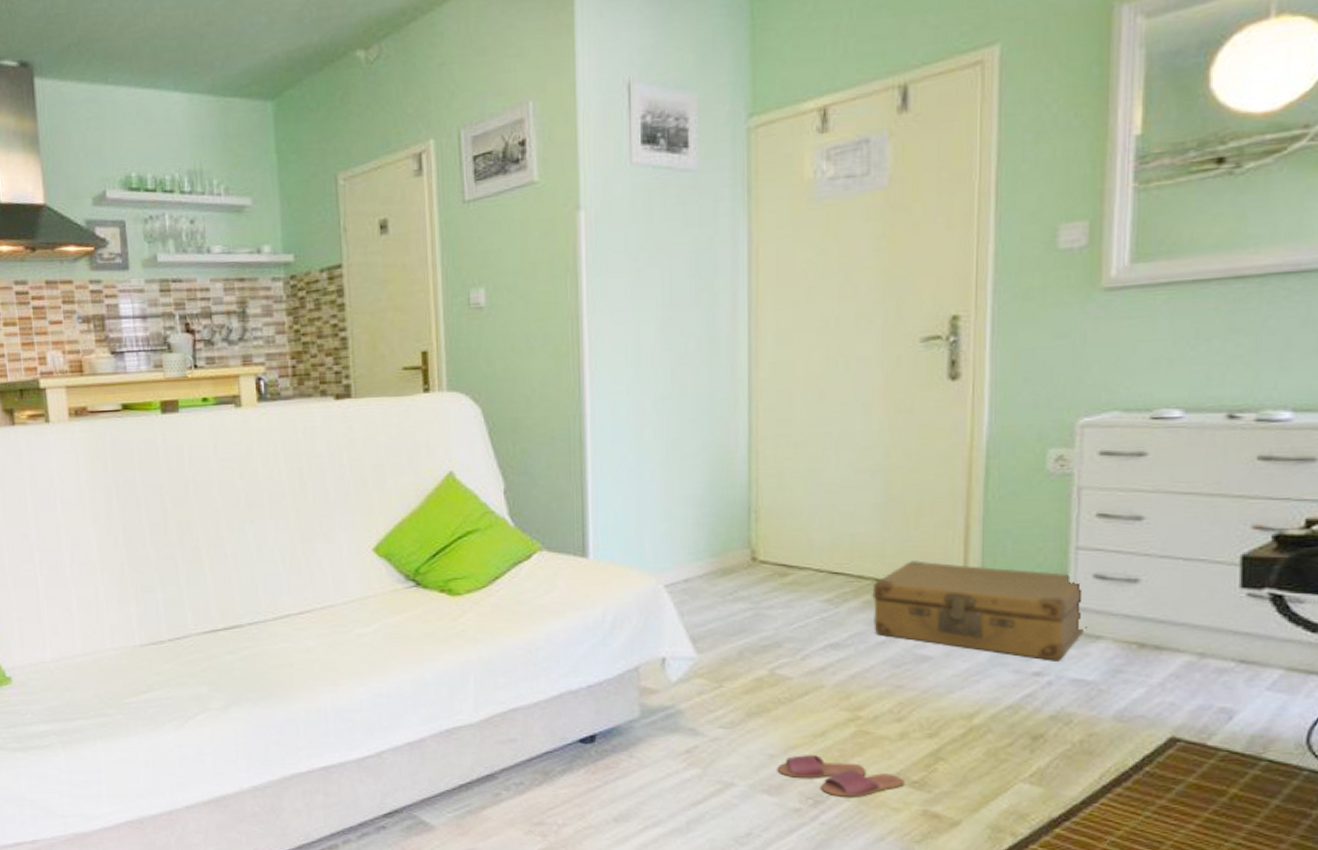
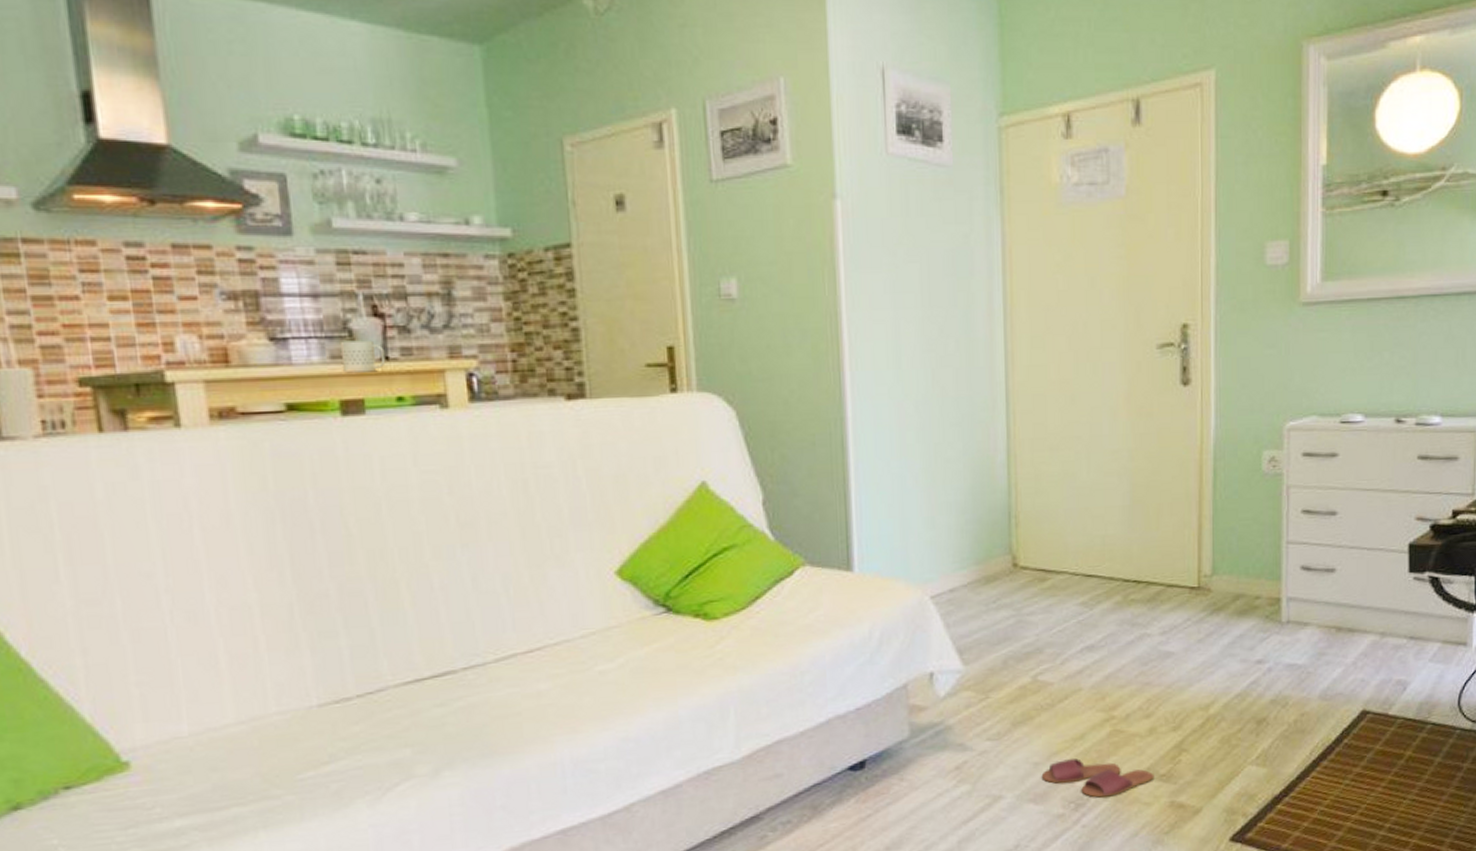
suitcase: present [872,560,1087,662] -> none [1122,560,1297,649]

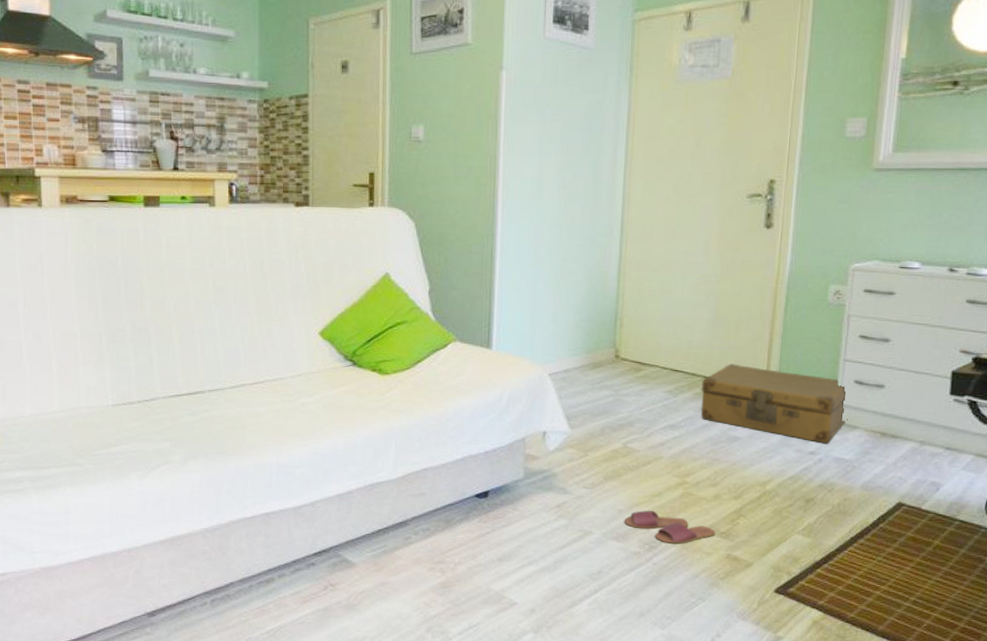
mug: present [339,340,386,373] -> none [147,155,176,178]
suitcase: none [1122,560,1297,649] -> present [700,364,848,444]

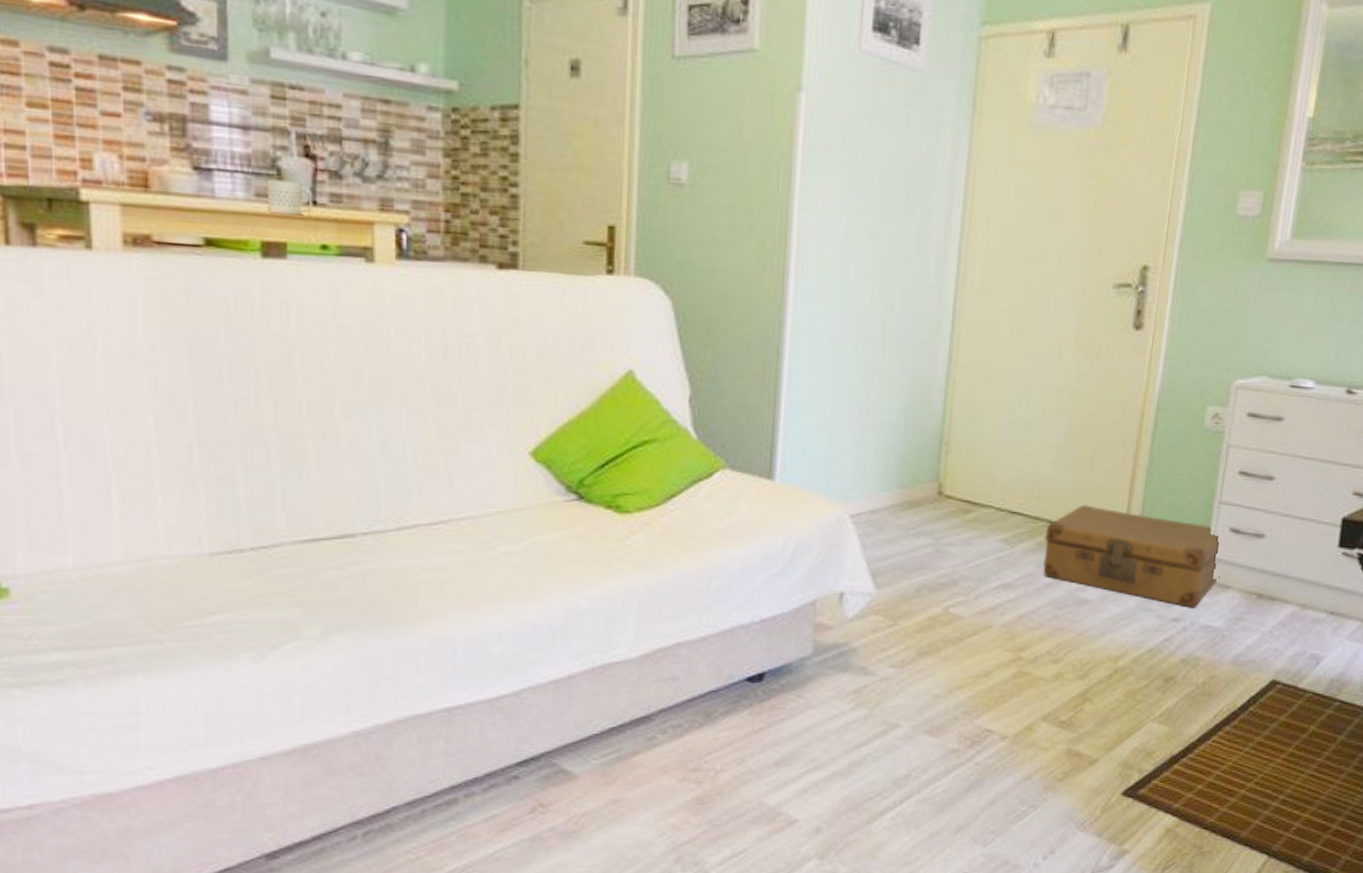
mug: none [147,155,176,178] -> present [266,179,313,216]
slippers: present [624,510,716,544] -> none [940,695,1055,737]

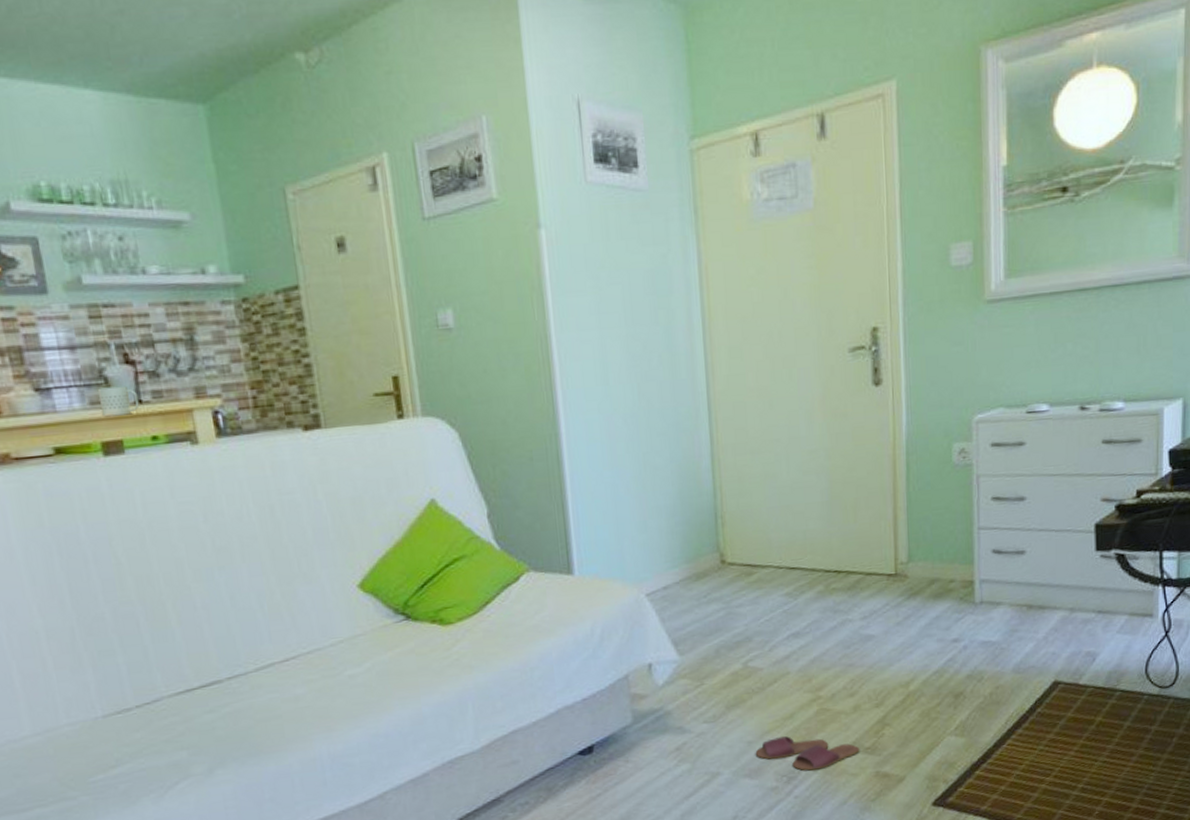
slippers: none [940,695,1055,737] -> present [755,736,860,771]
suitcase: present [1043,505,1220,608] -> none [823,550,990,628]

